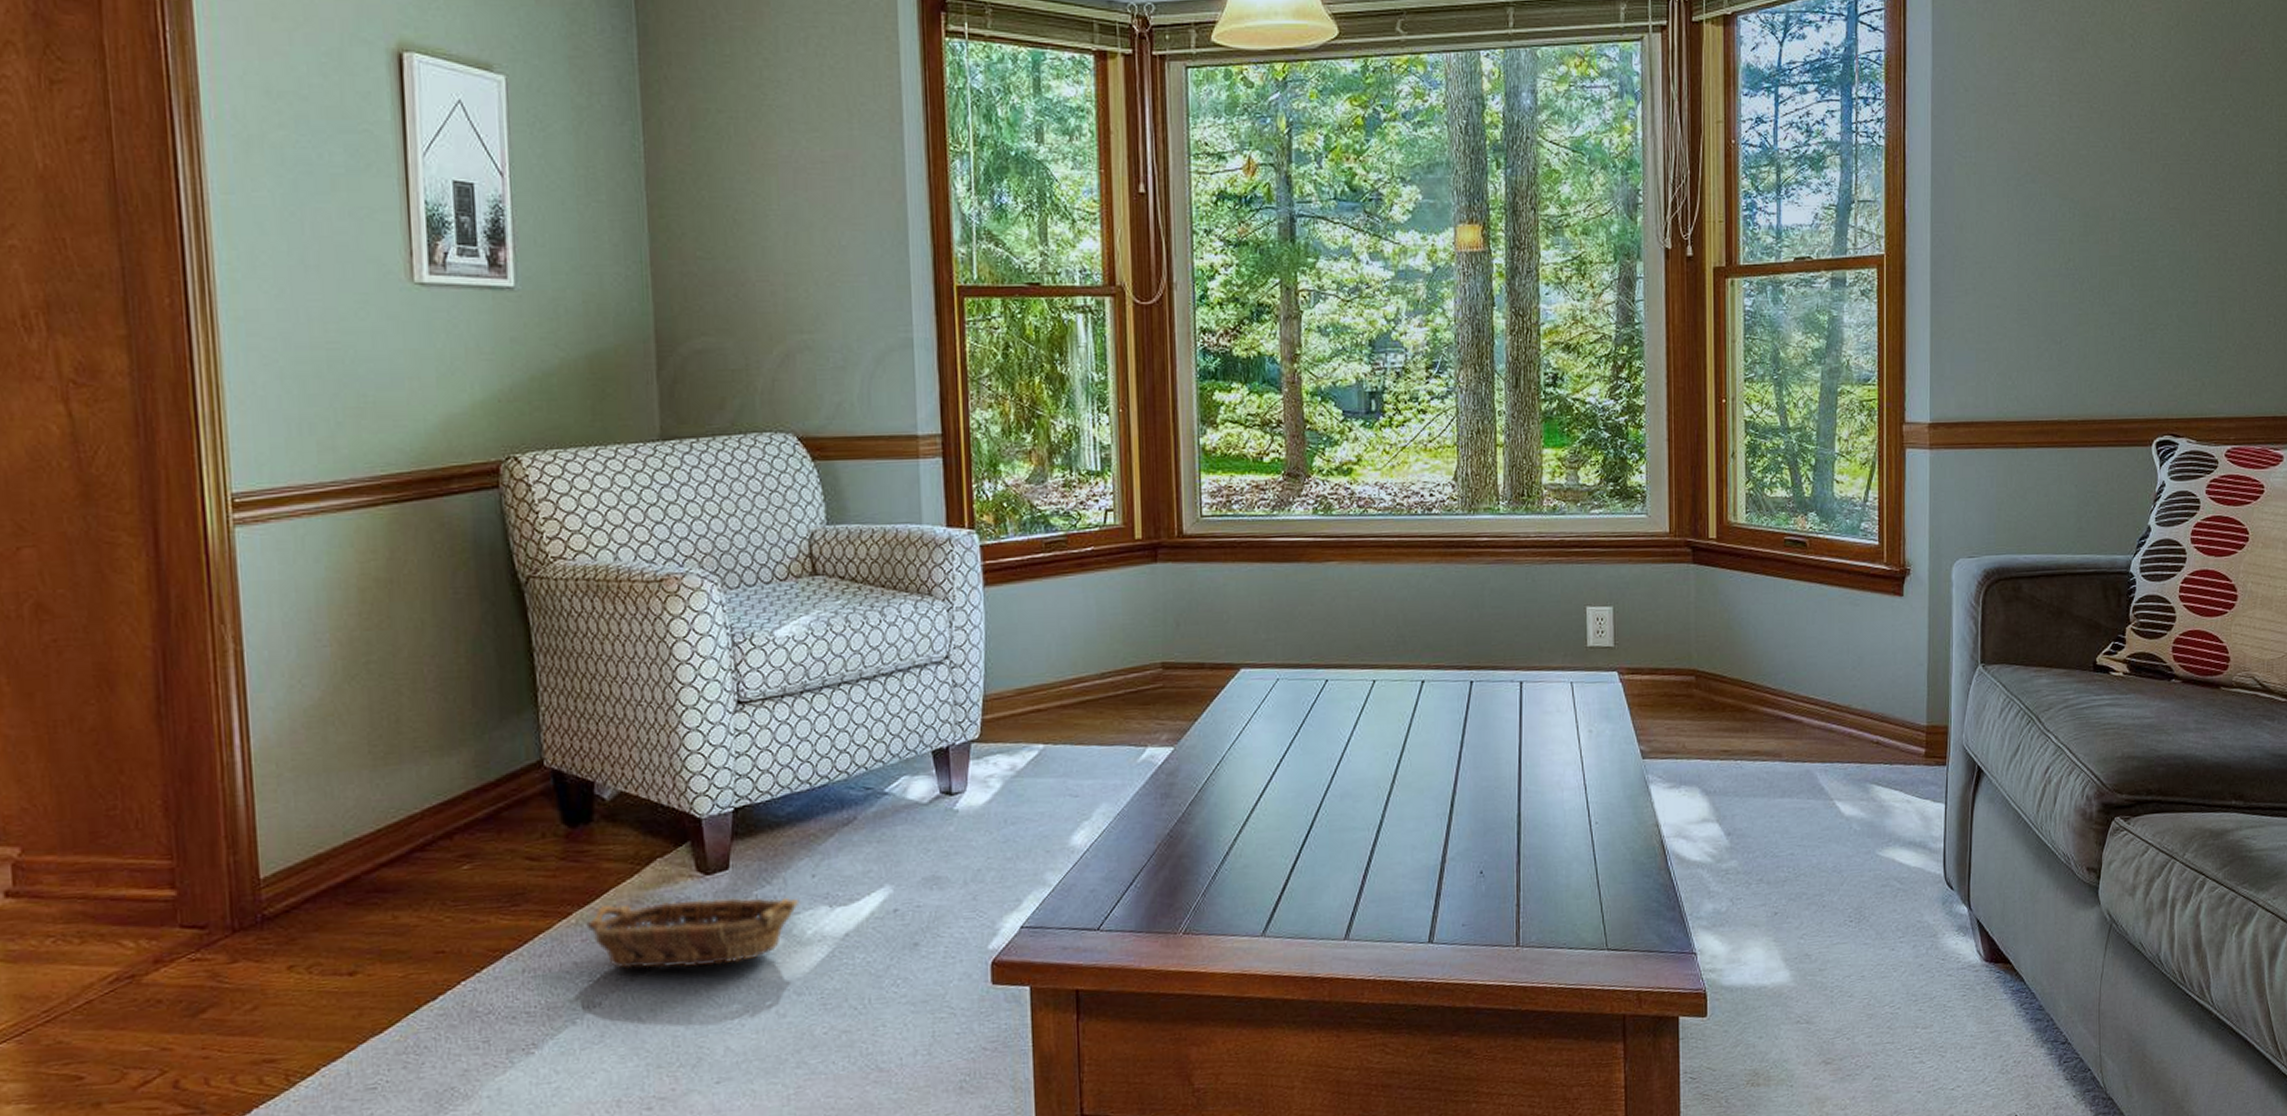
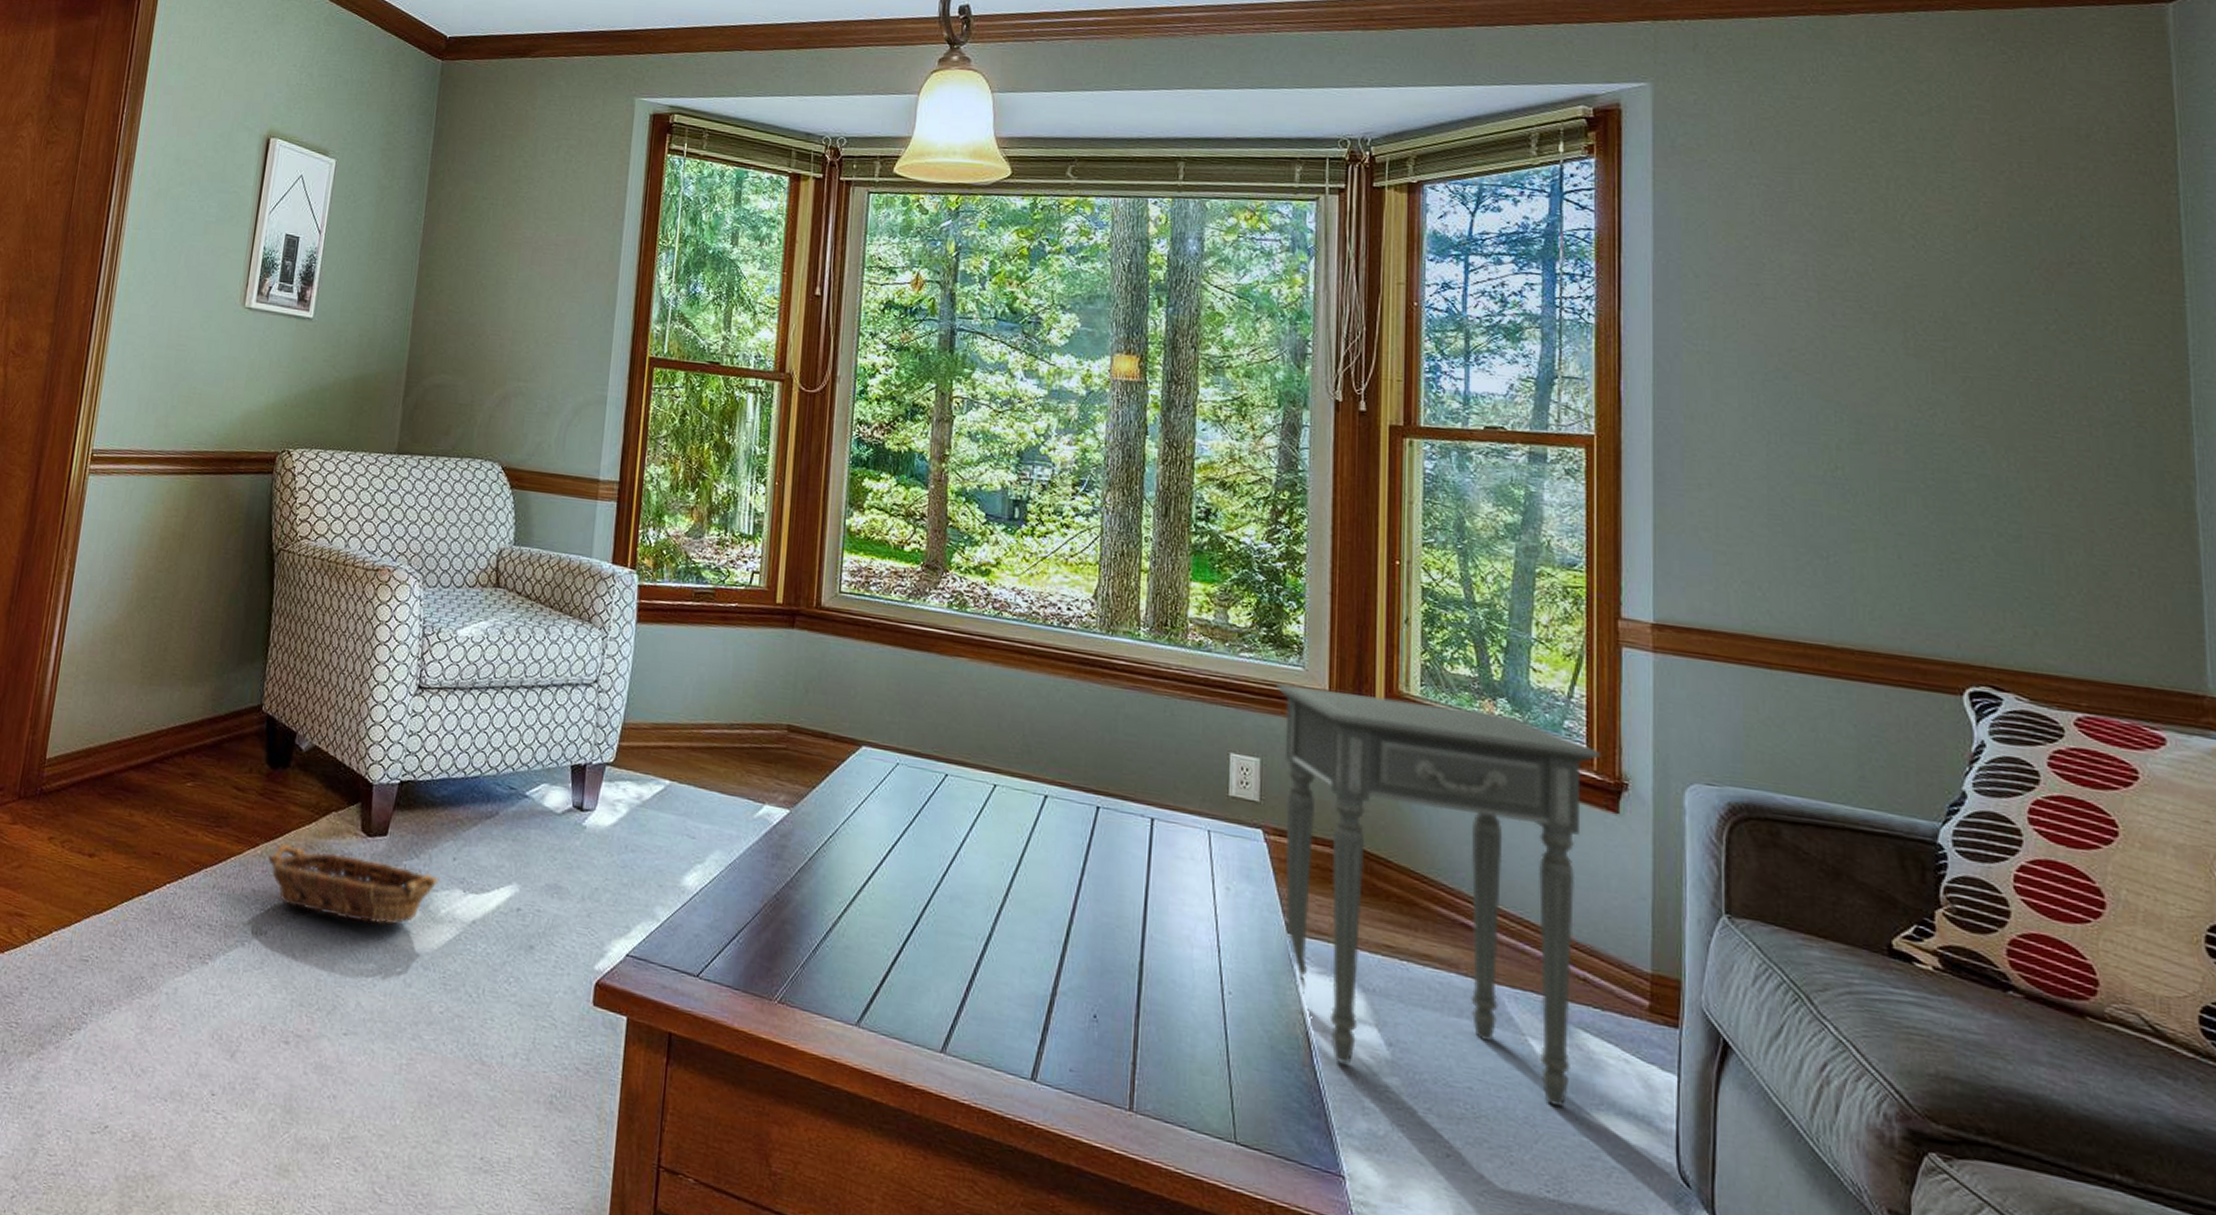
side table: none [1624,526,1890,861] -> present [1277,683,1602,1106]

